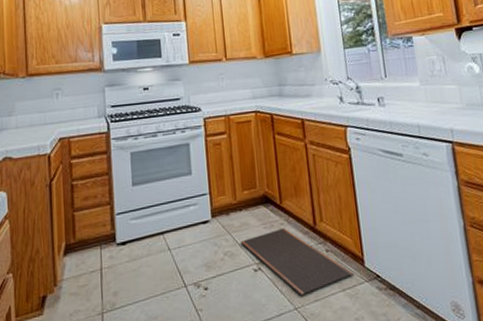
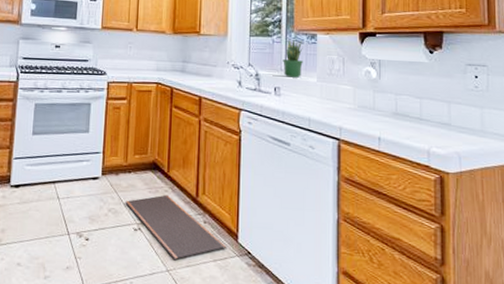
planter: none [381,45,403,86] -> present [283,40,303,78]

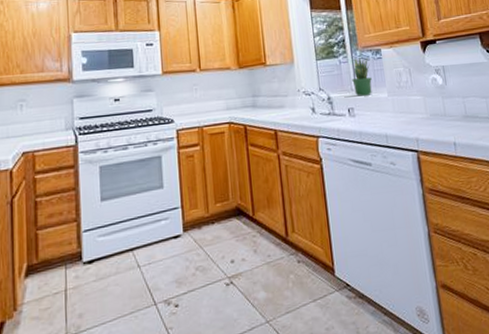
door mat: present [125,194,227,261] -> none [212,240,325,310]

